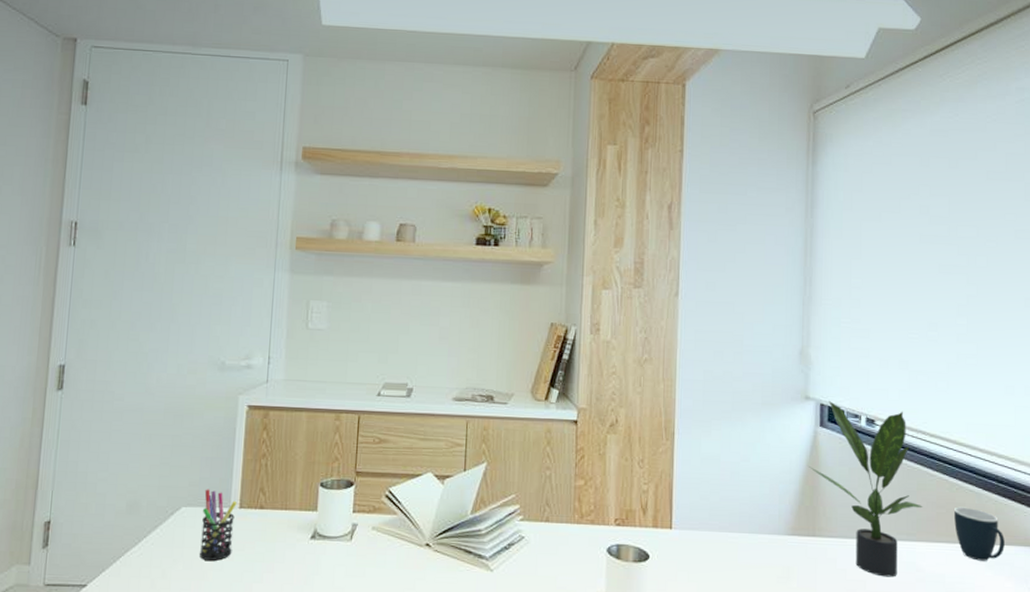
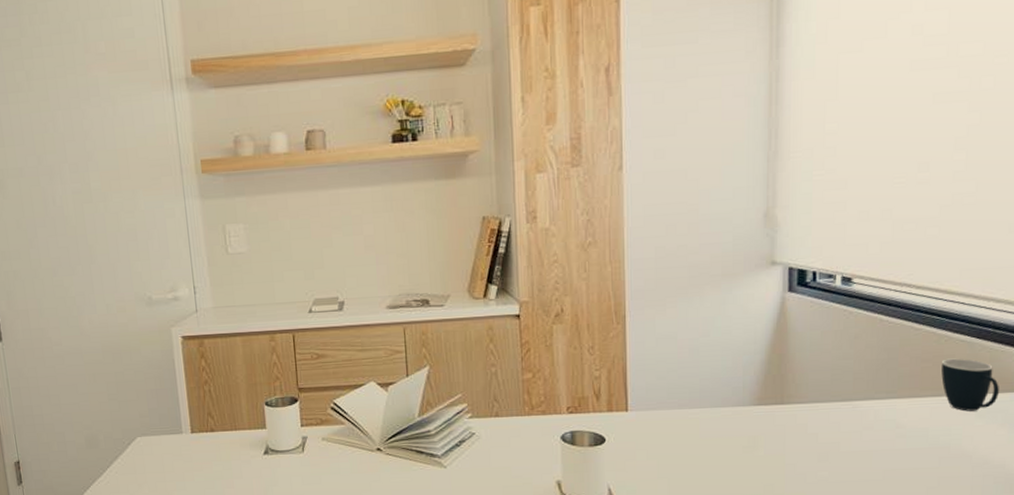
pen holder: present [200,489,237,561] -> none [155,418,192,482]
potted plant: present [809,401,923,577] -> none [776,263,905,437]

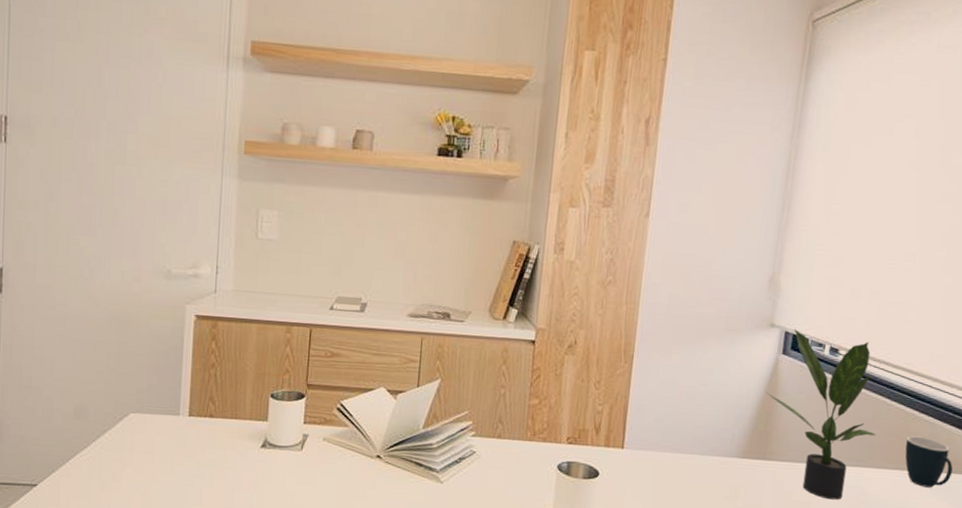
potted plant: none [776,263,905,437] -> present [767,329,876,500]

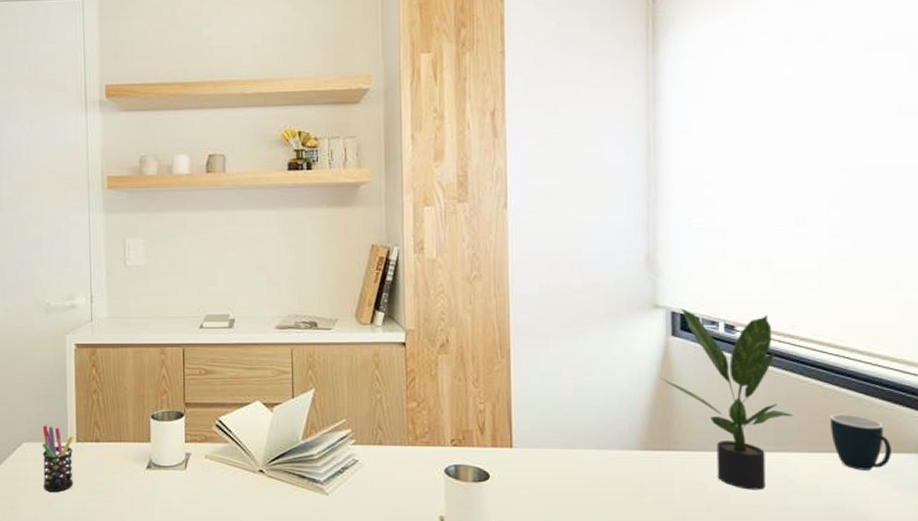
pen holder: none [150,396,186,466] -> present [42,425,74,492]

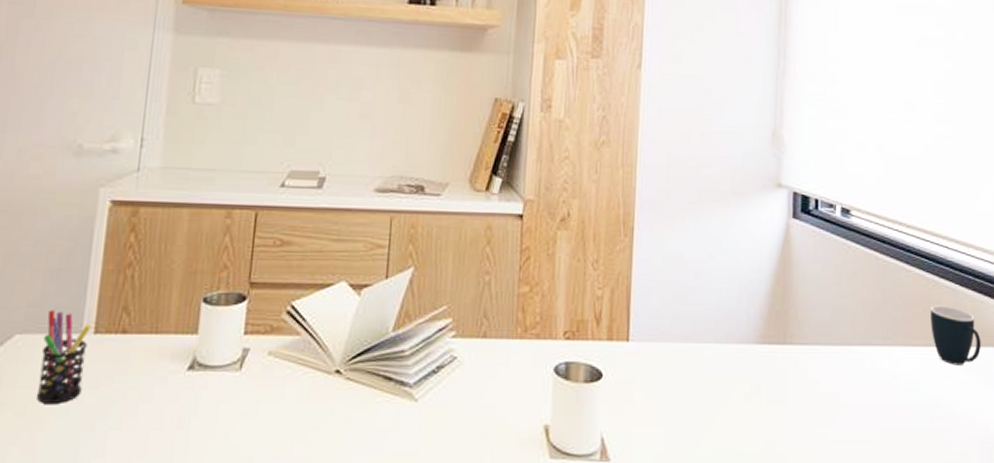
potted plant: present [661,308,793,490] -> none [780,189,899,388]

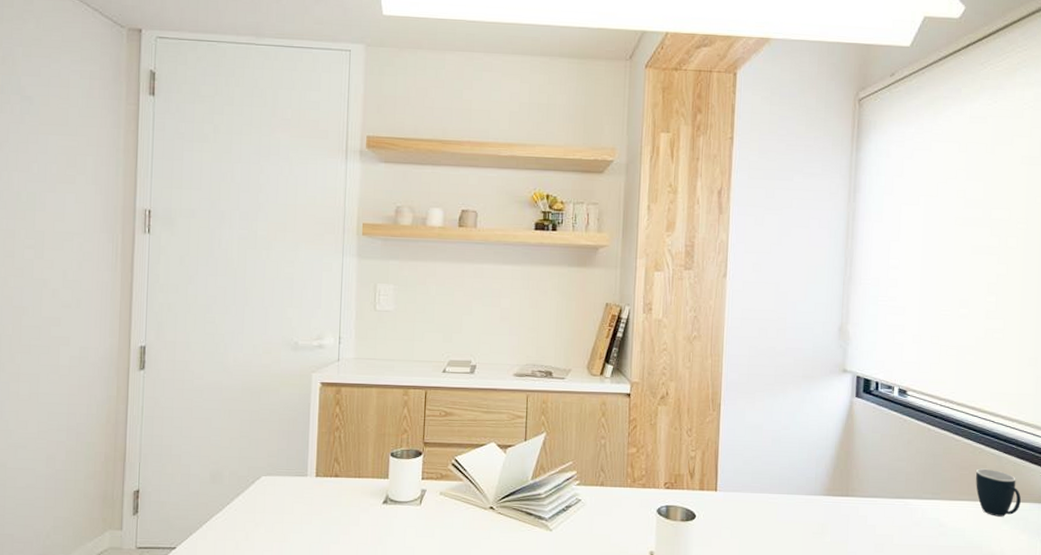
pen holder: present [37,310,91,403] -> none [280,459,313,524]

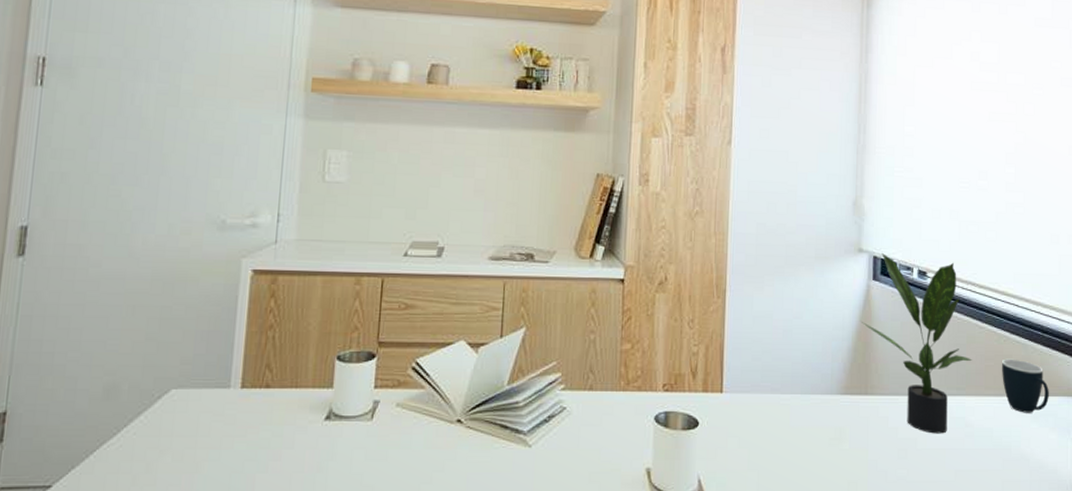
potted plant: none [844,374,948,532] -> present [862,253,972,434]

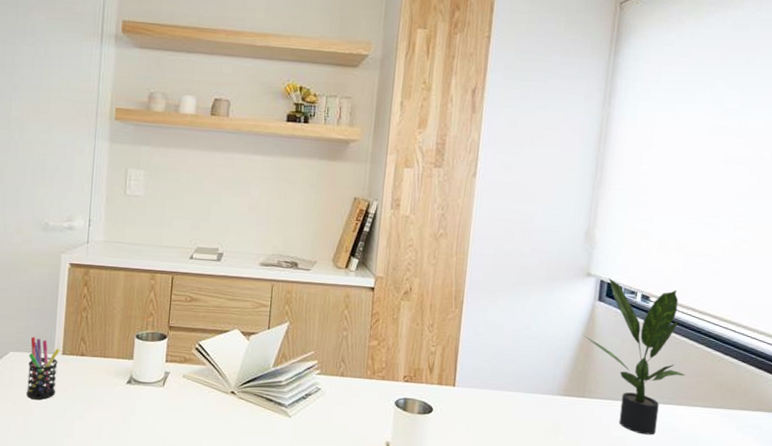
pen holder: none [192,367,238,450] -> present [27,336,60,400]
mug: present [1002,358,1049,413] -> none [712,376,757,424]

